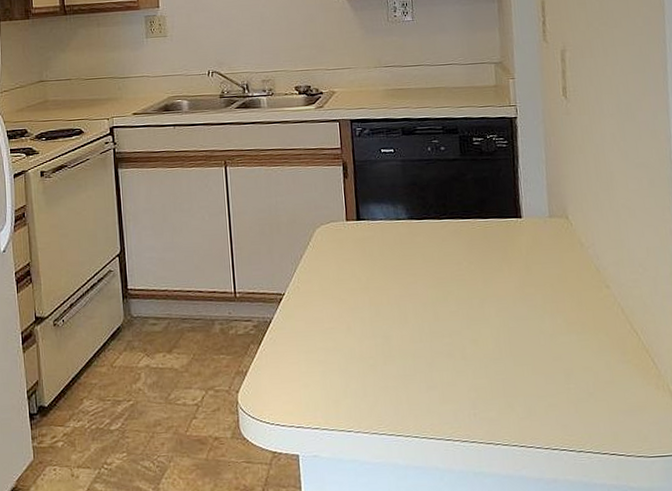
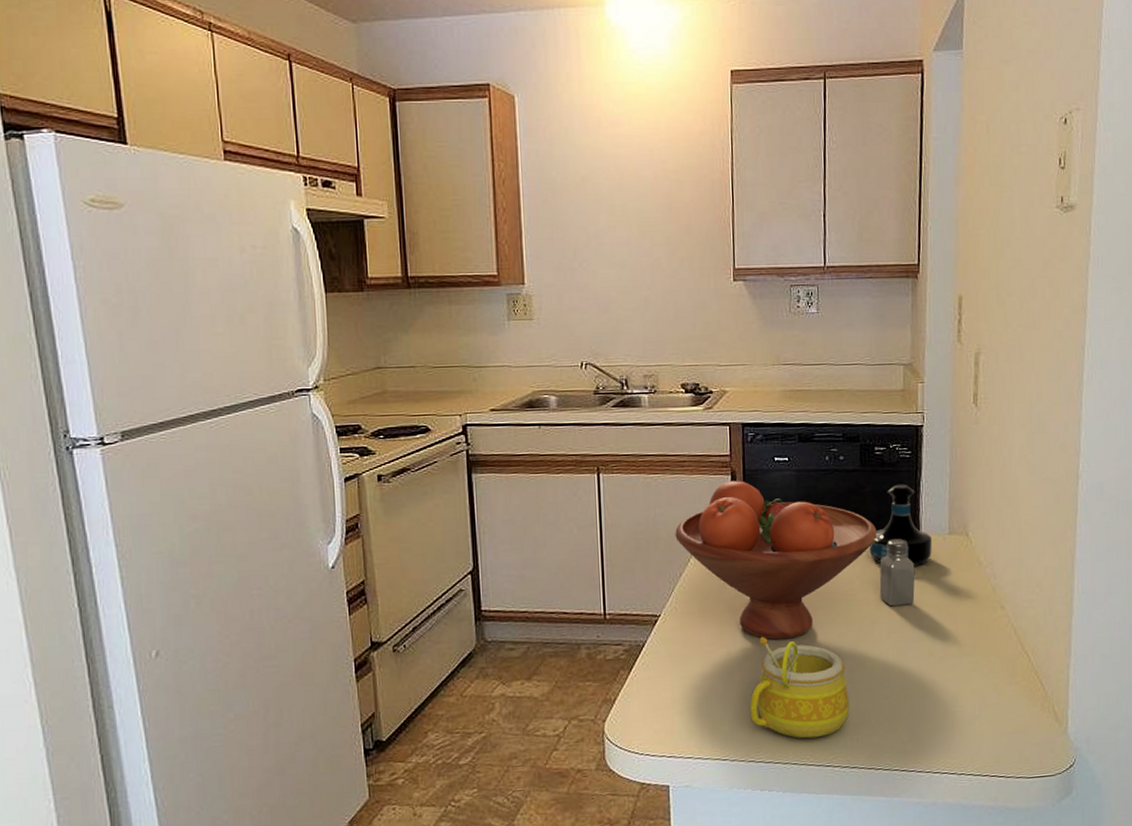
fruit bowl: none [295,171,481,317] -> present [675,481,877,640]
mug: none [370,314,466,413] -> present [750,637,850,739]
tequila bottle: none [473,171,535,248] -> present [869,484,933,566]
saltshaker: none [485,222,521,286] -> present [879,539,915,607]

